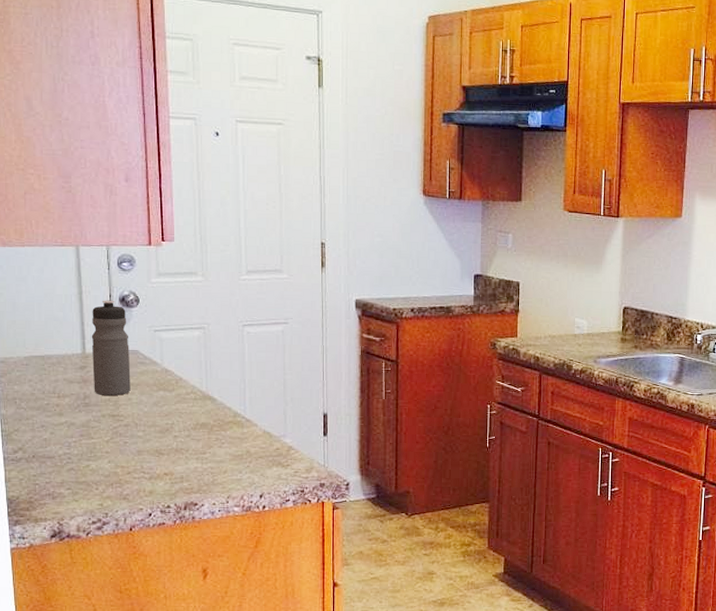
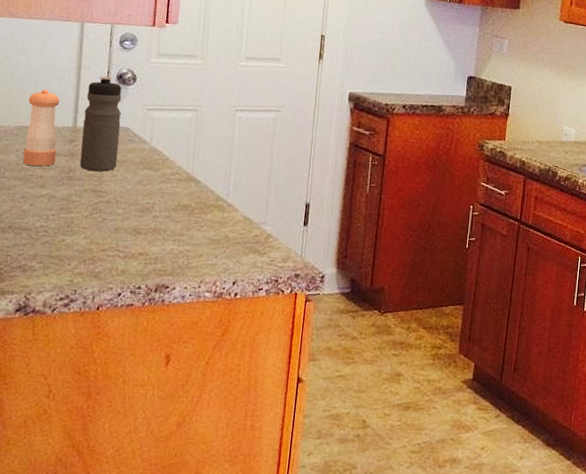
pepper shaker: none [34,318,69,394] -> present [22,89,60,166]

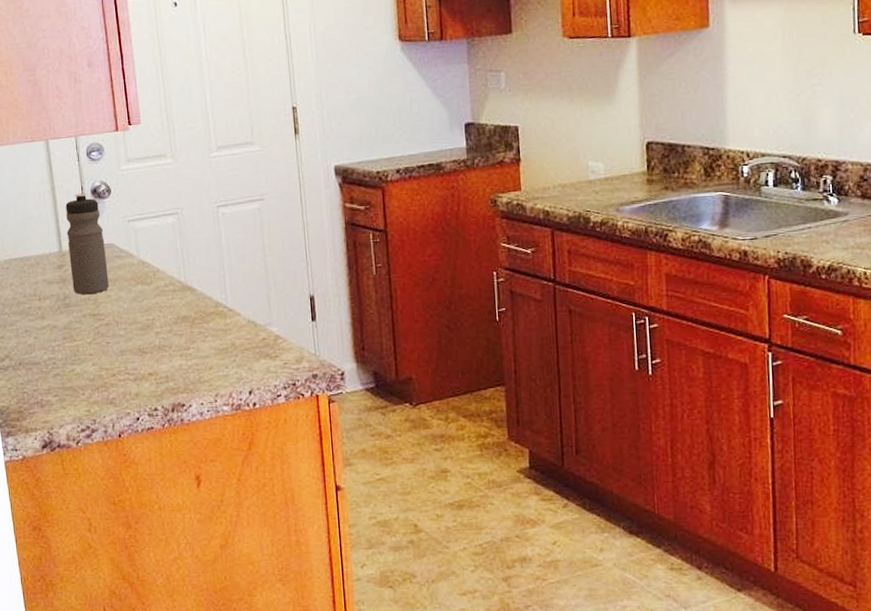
pepper shaker: present [22,89,60,166] -> none [11,217,49,298]

